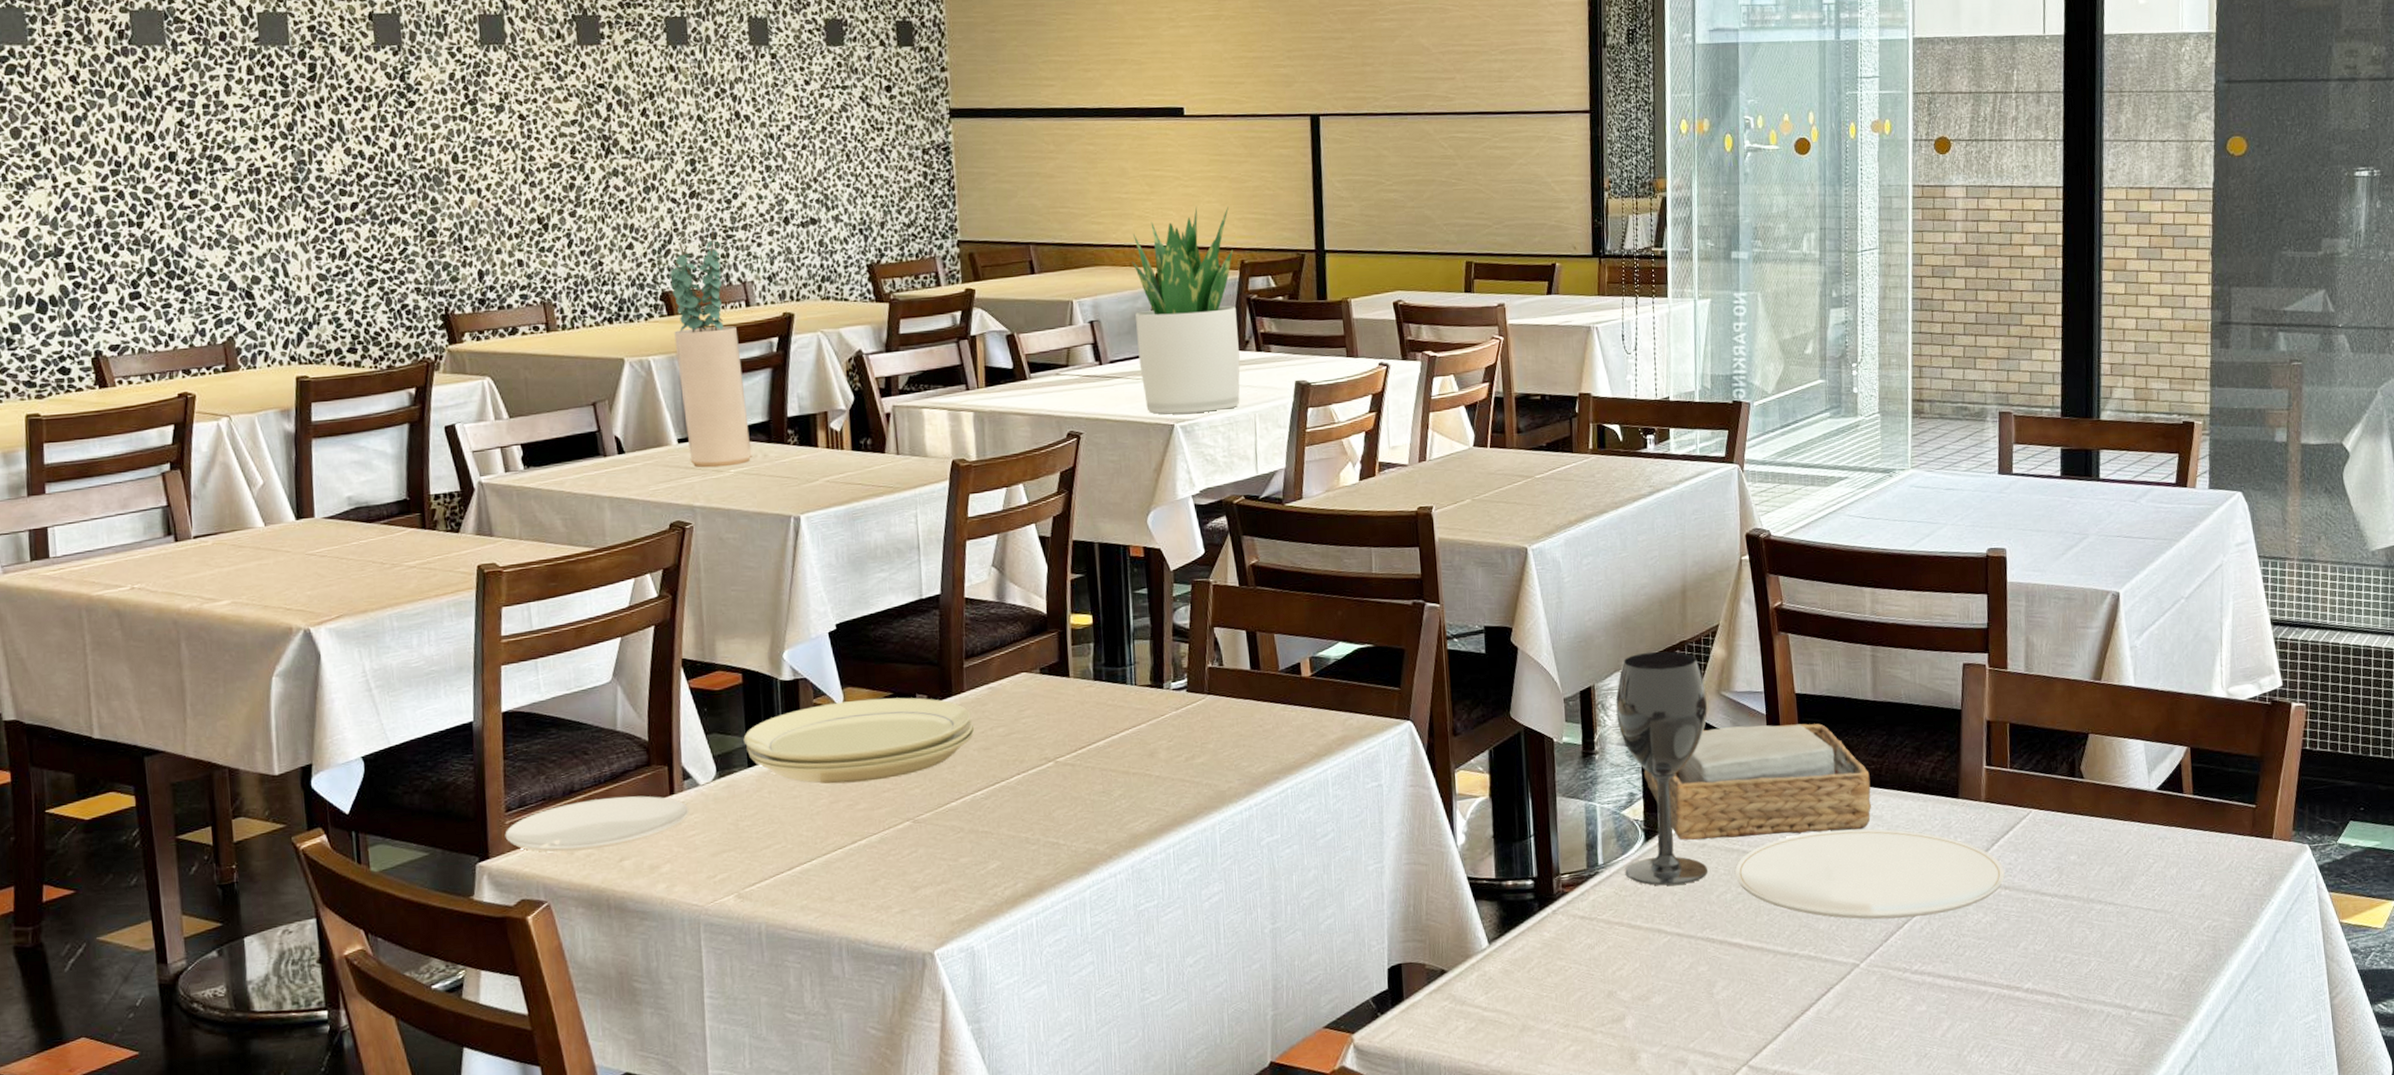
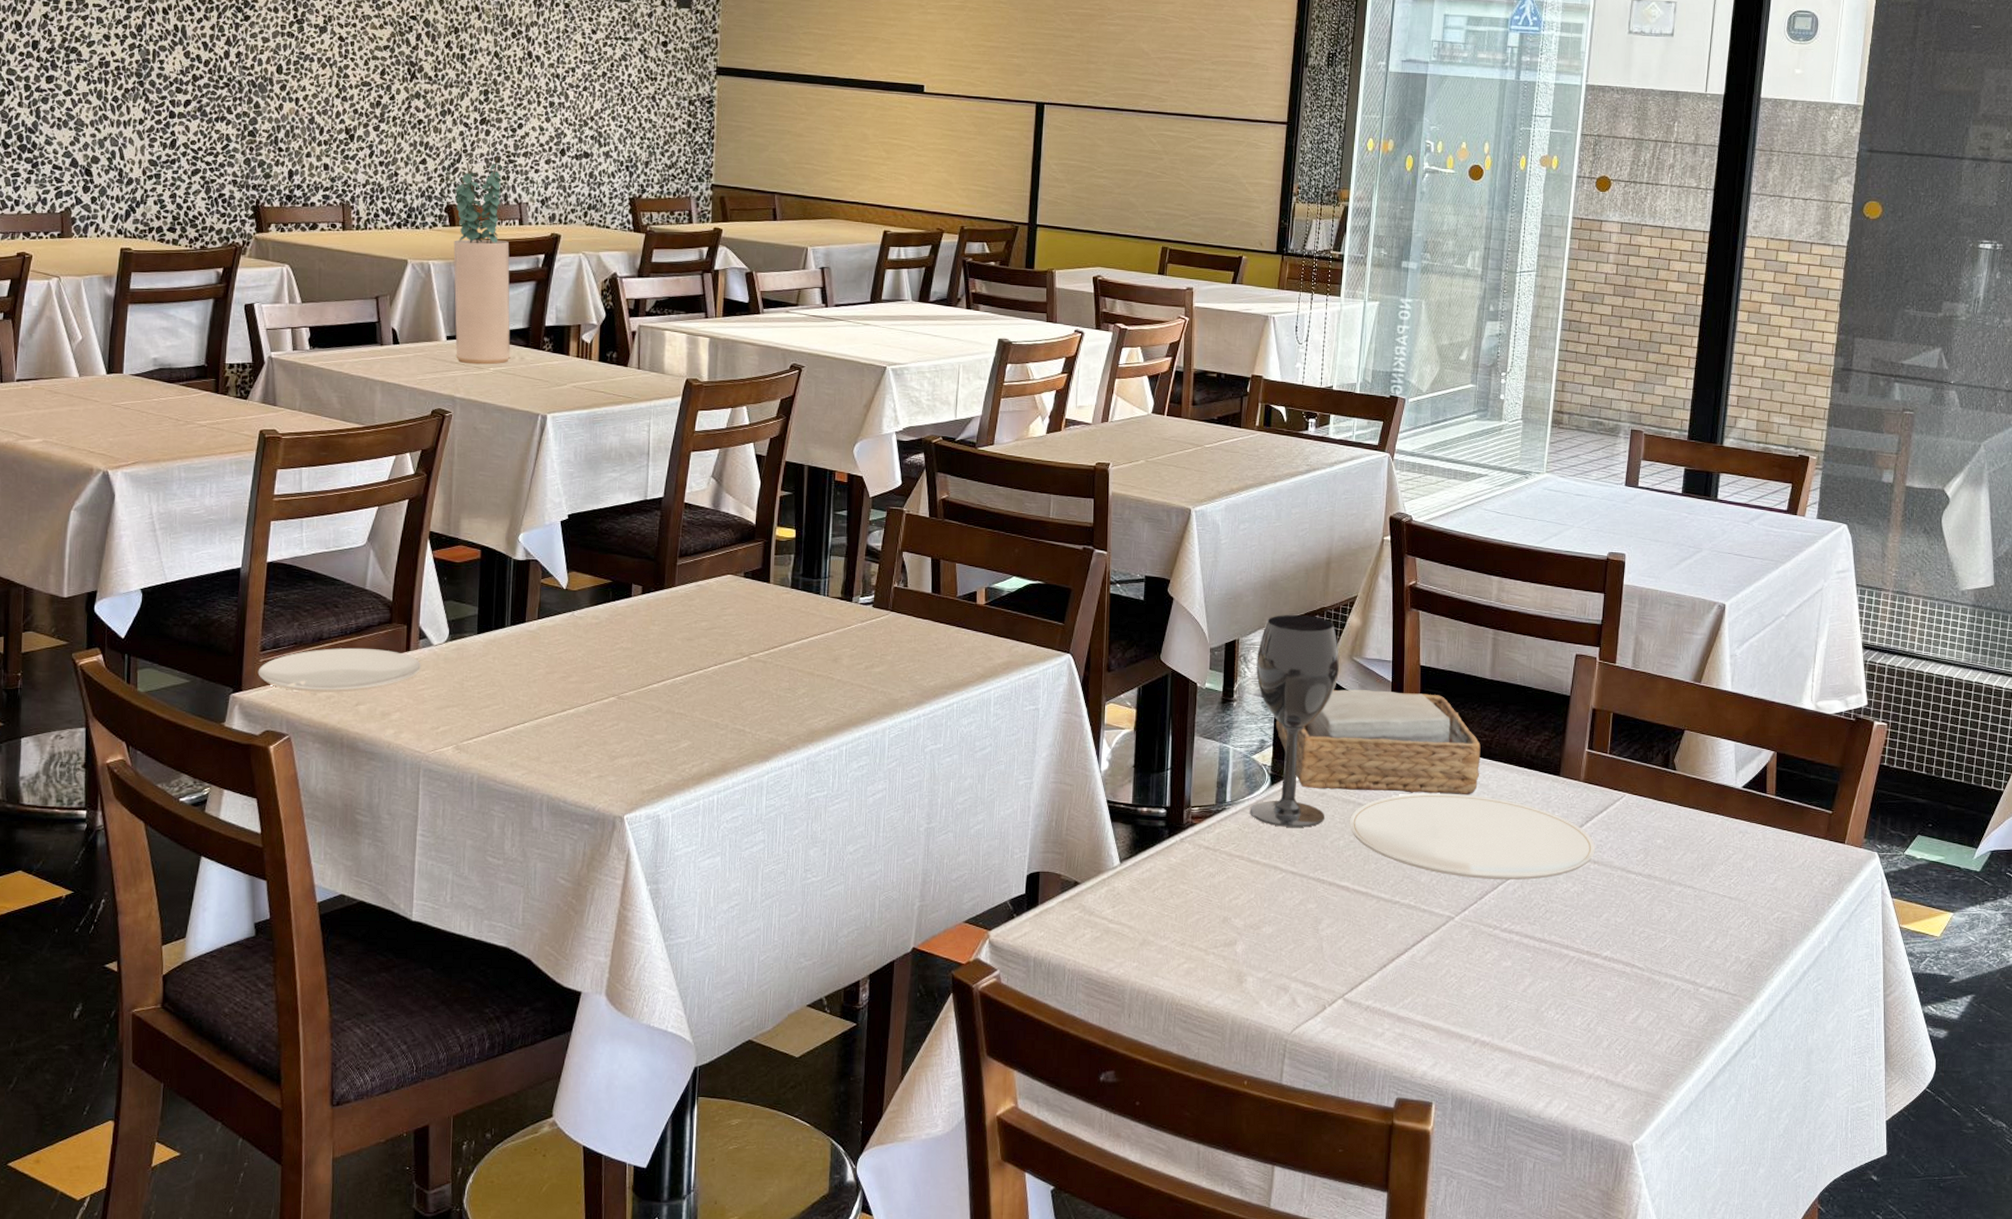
plate: present [743,697,975,784] -> none [476,583,681,658]
planter: present [1132,206,1240,415] -> none [861,174,955,359]

